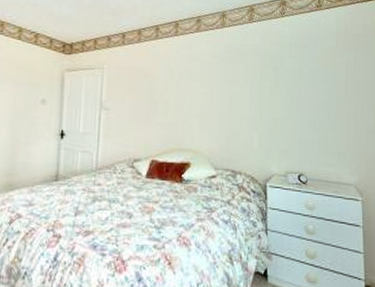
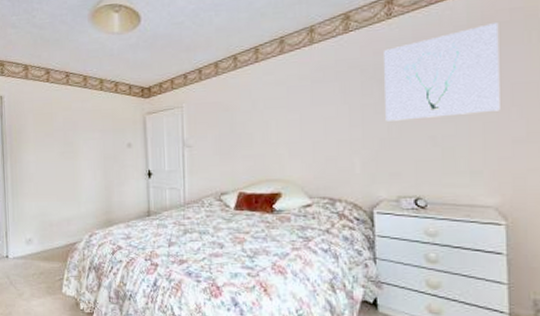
wall art: none [278,34,358,105] -> present [384,23,500,121]

